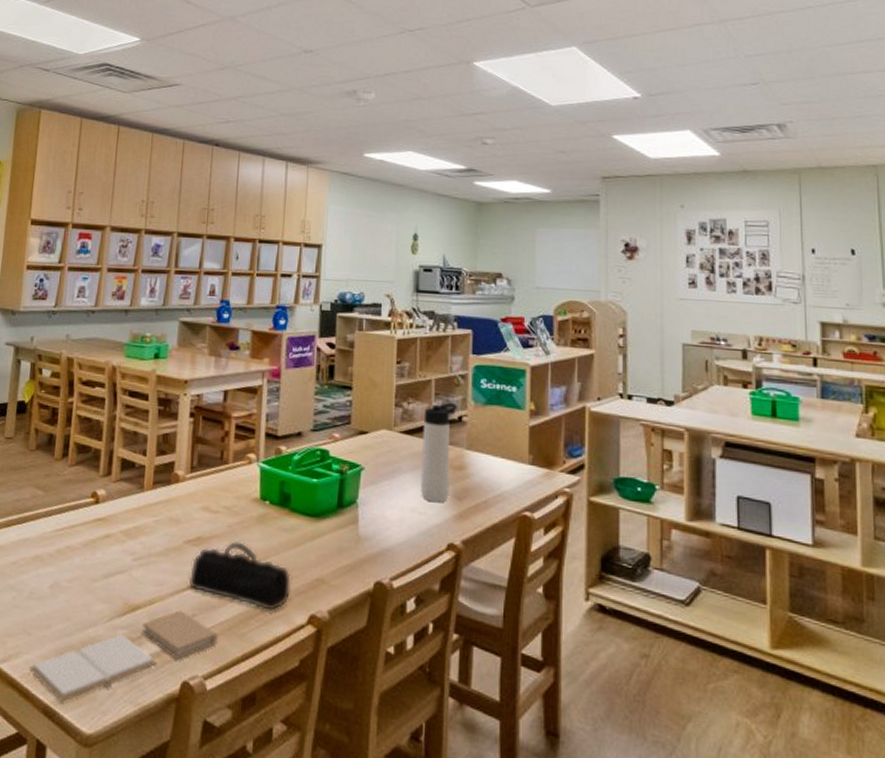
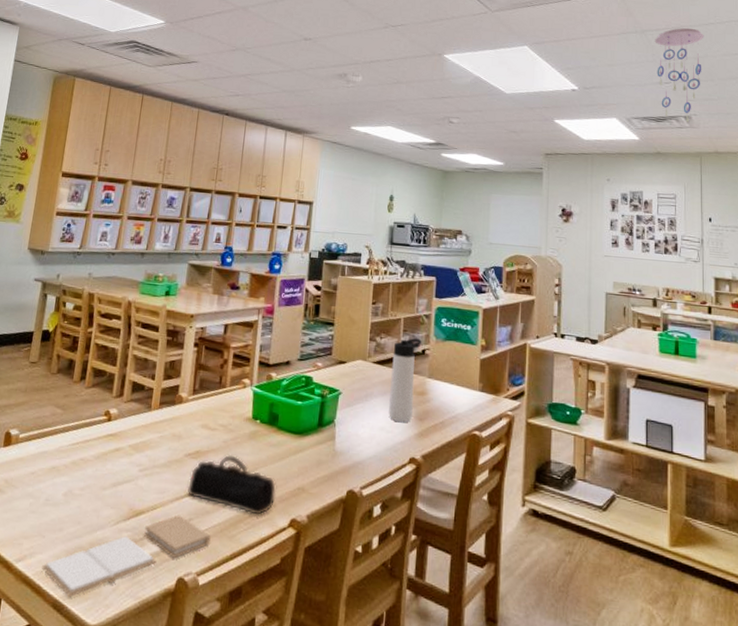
ceiling mobile: none [737,14,801,132] -> present [655,28,704,122]

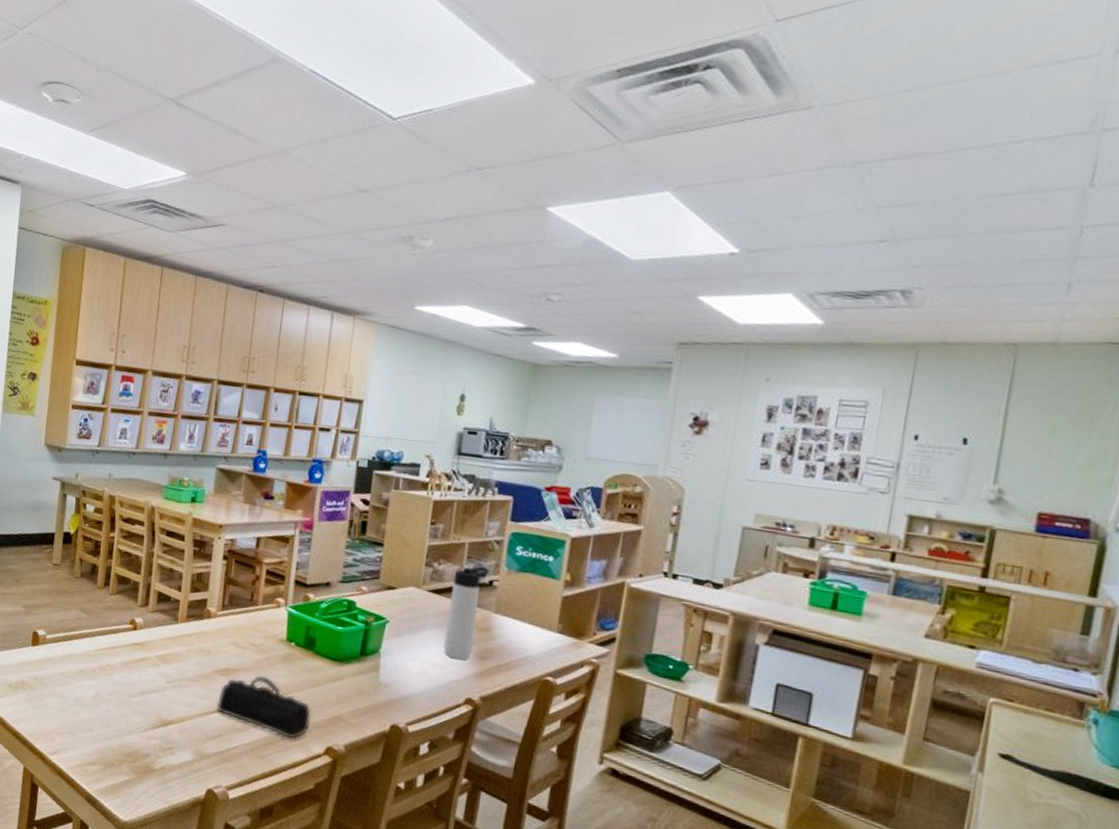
book: present [42,515,211,598] -> none [74,729,241,794]
ceiling mobile: present [655,28,704,122] -> none [866,155,957,299]

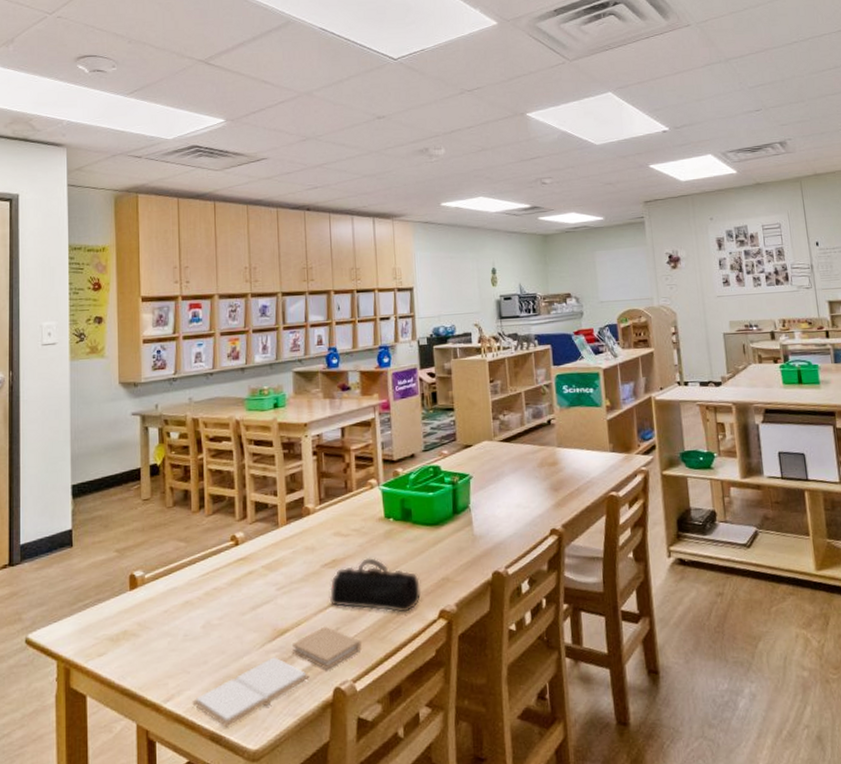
book: none [74,729,241,794] -> present [192,626,362,728]
thermos bottle: present [443,566,490,660] -> none [518,410,547,496]

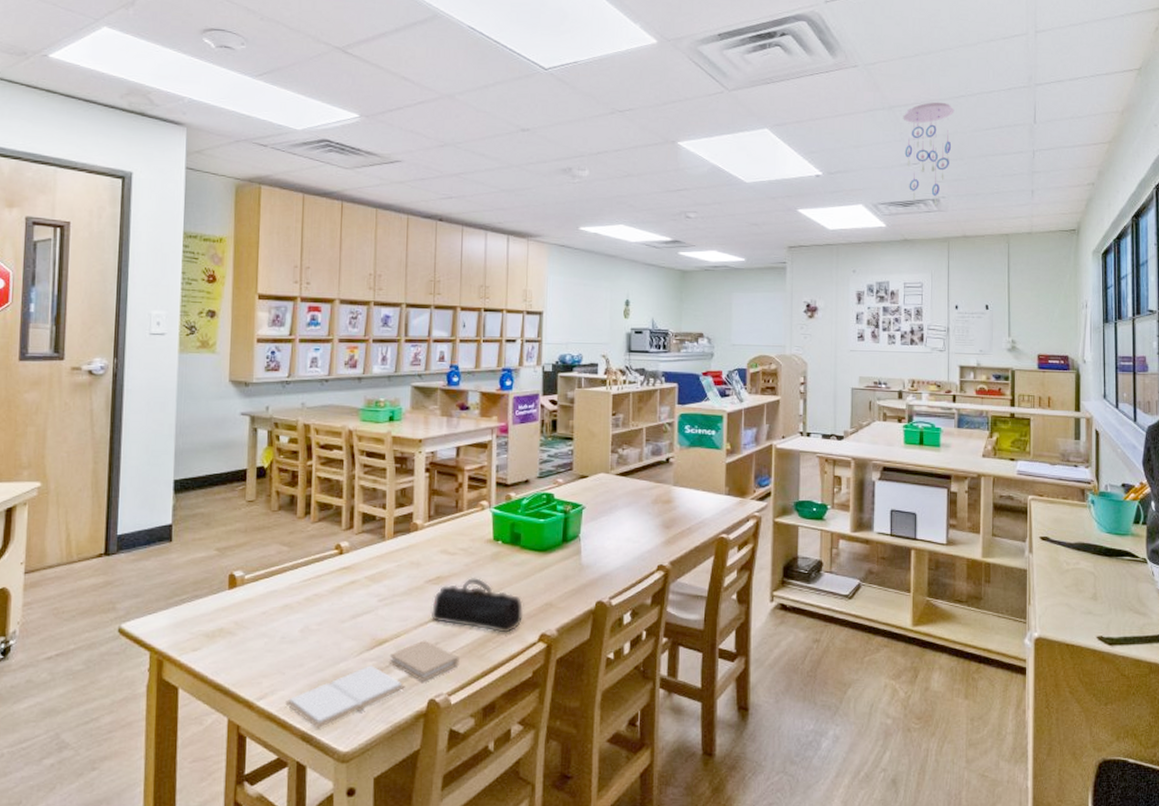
ceiling mobile: none [740,50,791,148] -> present [903,102,955,206]

